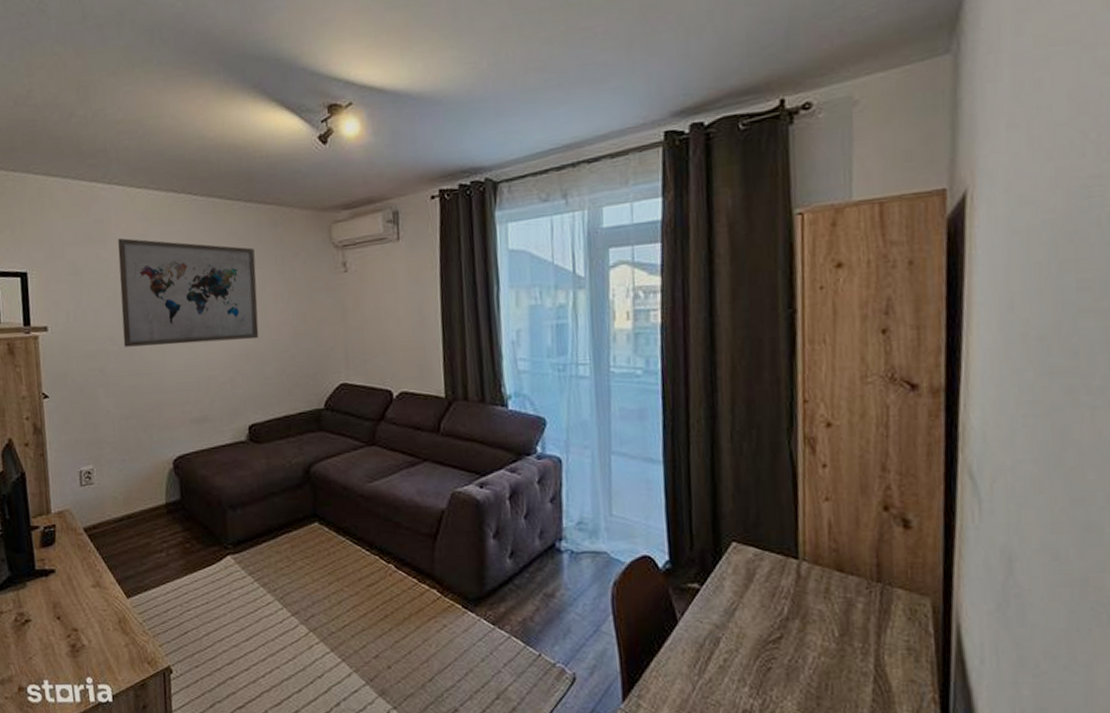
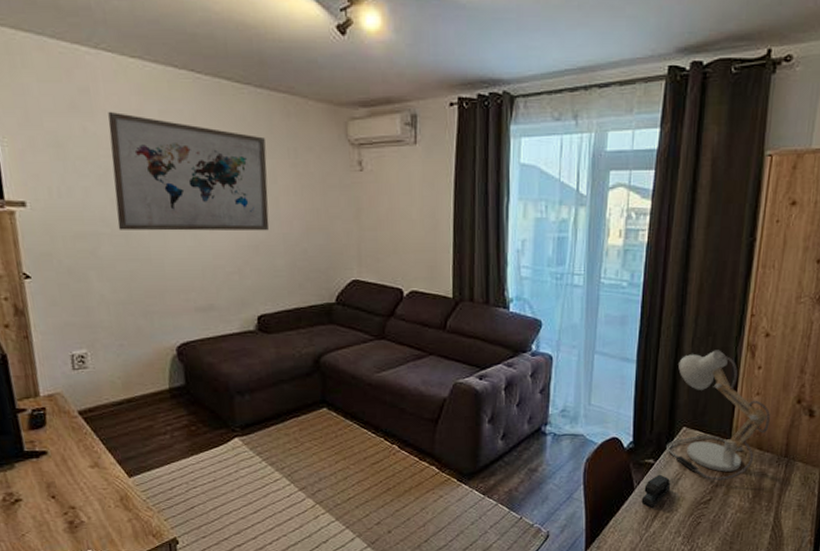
stapler: none [688,603,726,646] -> present [641,474,671,508]
desk lamp: none [713,445,849,612] -> present [667,350,770,481]

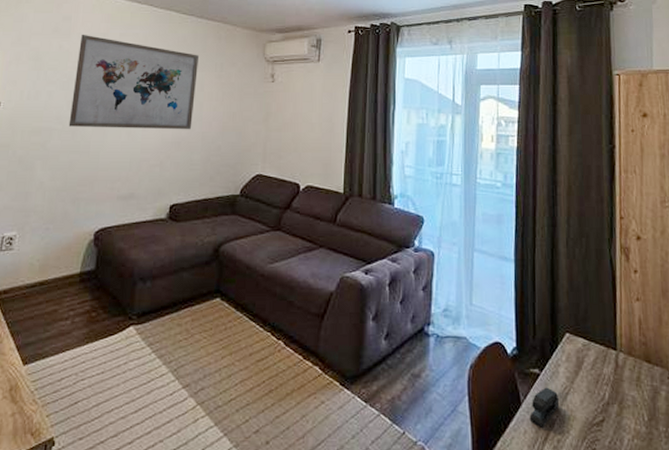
desk lamp: present [667,350,770,481] -> none [551,251,654,397]

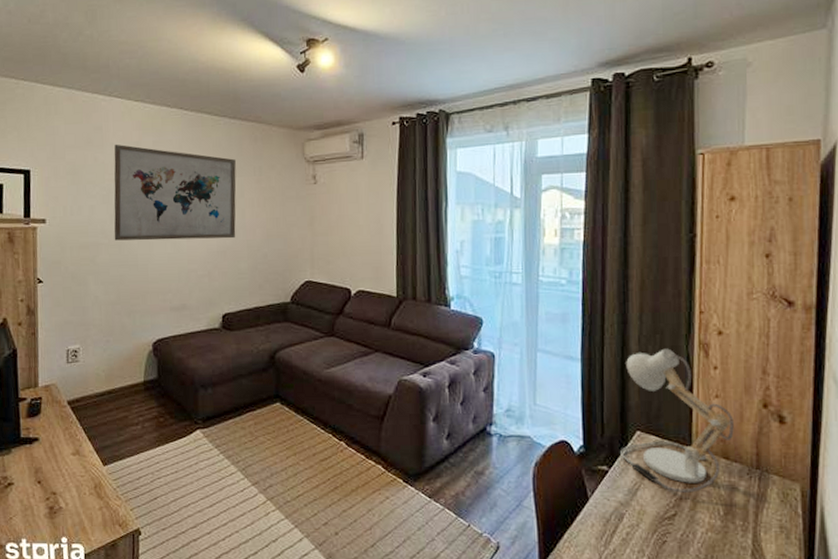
stapler: present [529,387,560,427] -> none [597,483,629,521]
desk lamp: none [551,251,654,397] -> present [620,348,734,493]

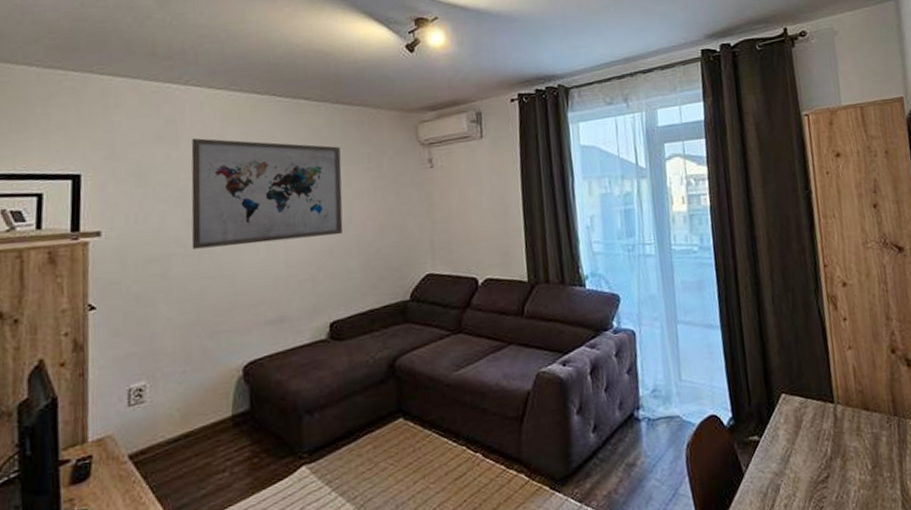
desk lamp: present [620,348,734,493] -> none [763,305,870,453]

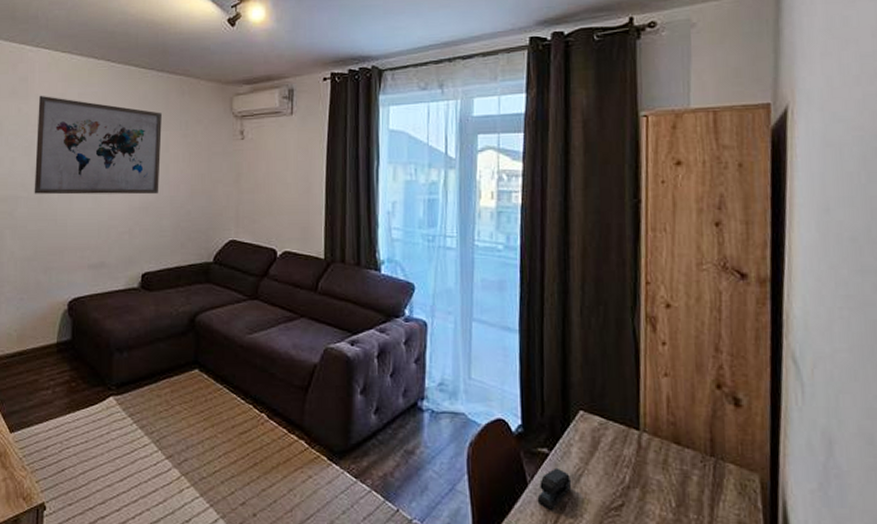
stapler: none [753,452,782,495] -> present [537,467,572,510]

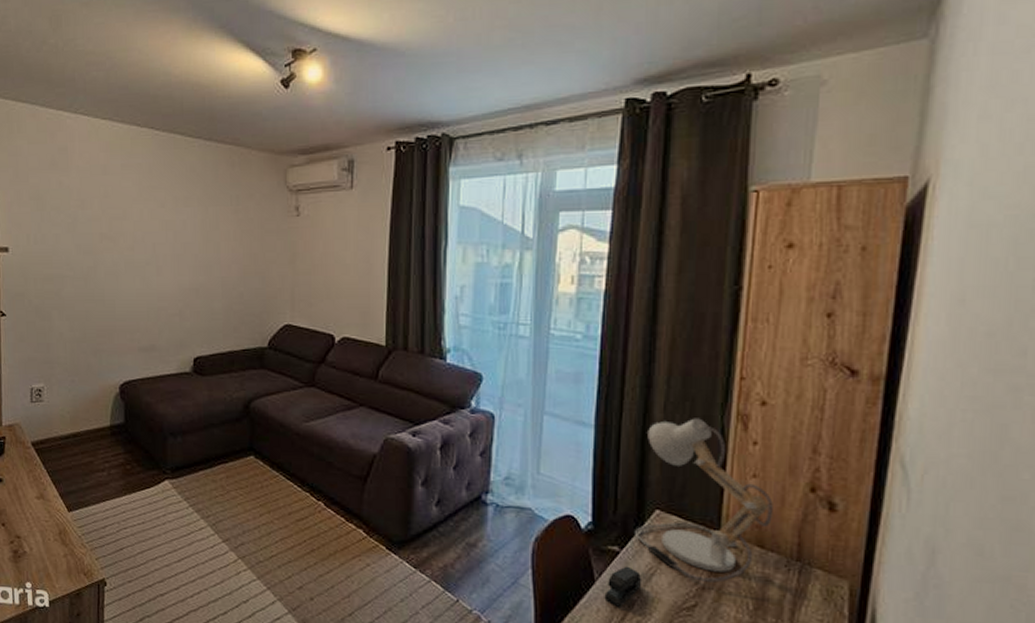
wall art: present [34,95,162,195] -> none [79,166,211,275]
desk lamp: none [562,321,685,481] -> present [635,418,773,583]

